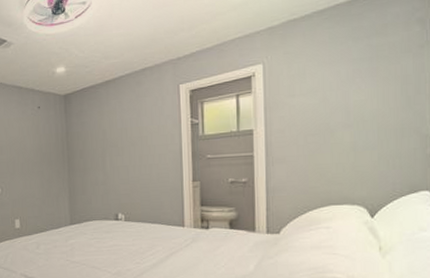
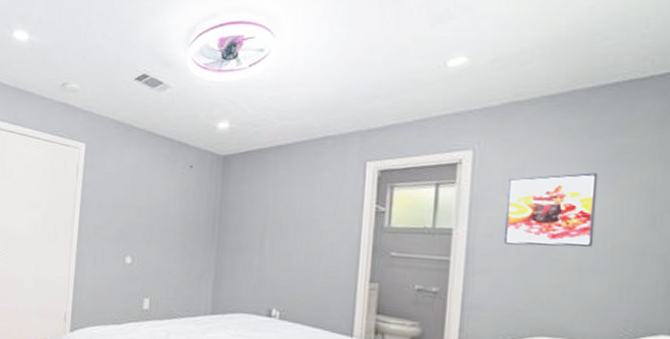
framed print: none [292,69,364,136] -> present [503,172,599,247]

